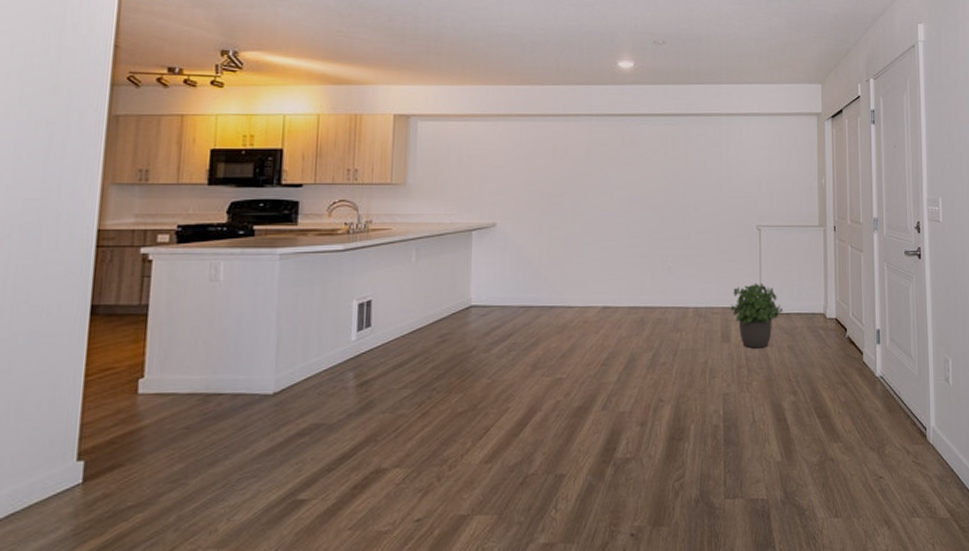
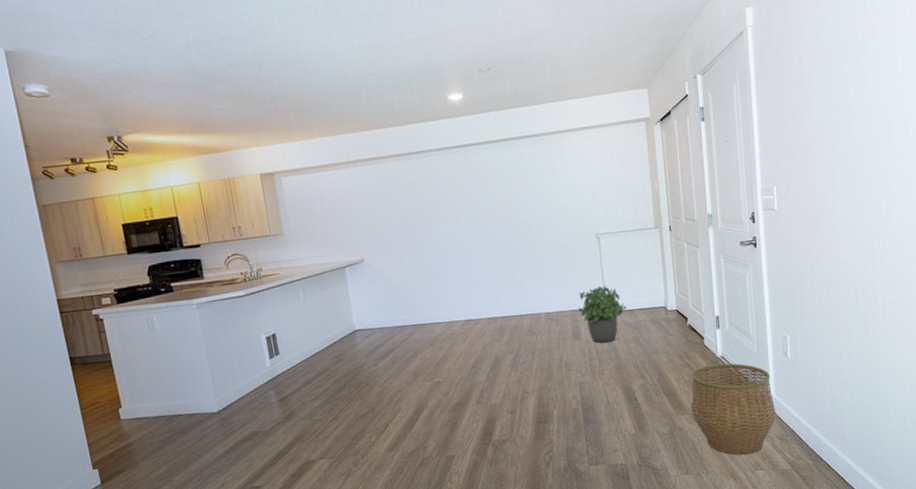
basket: none [844,380,936,497] -> present [690,360,777,456]

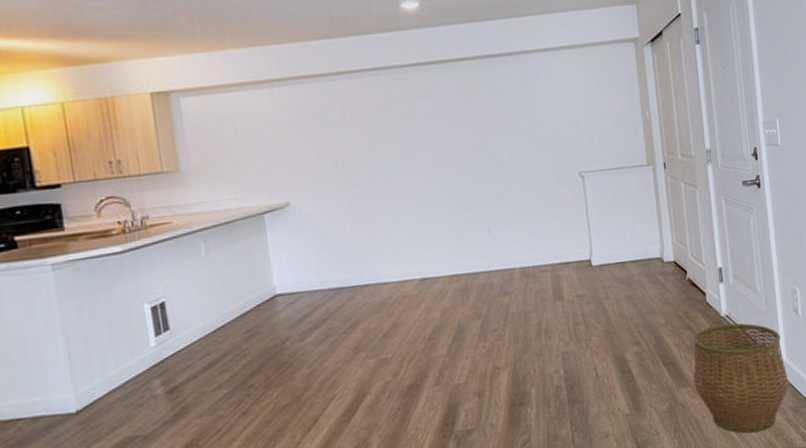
potted plant: present [578,286,627,343] -> none [559,233,618,304]

